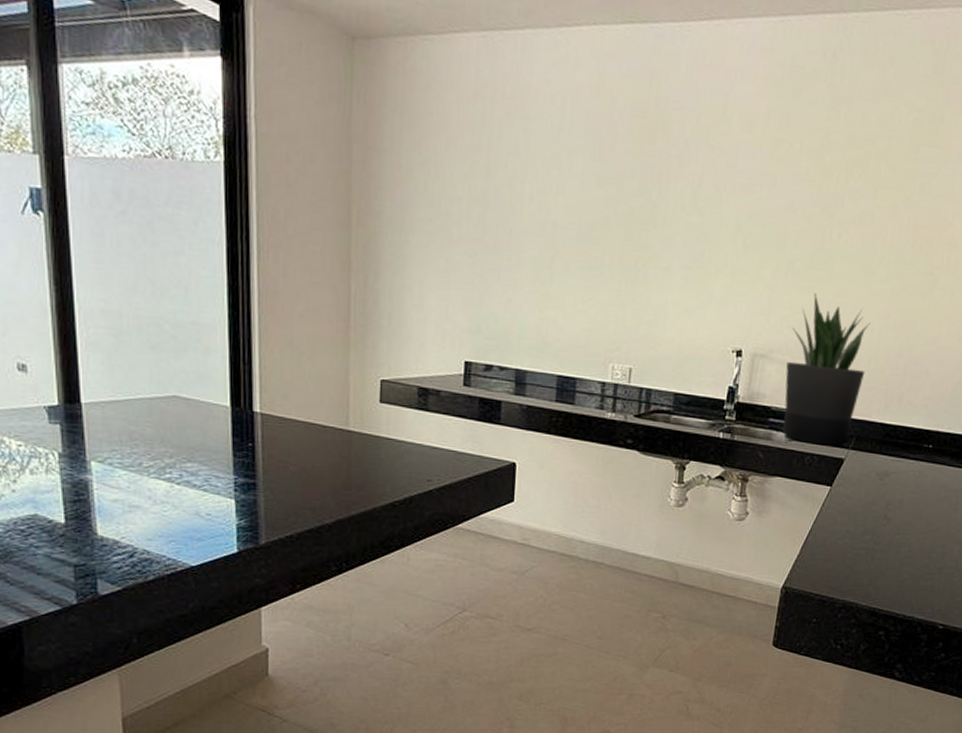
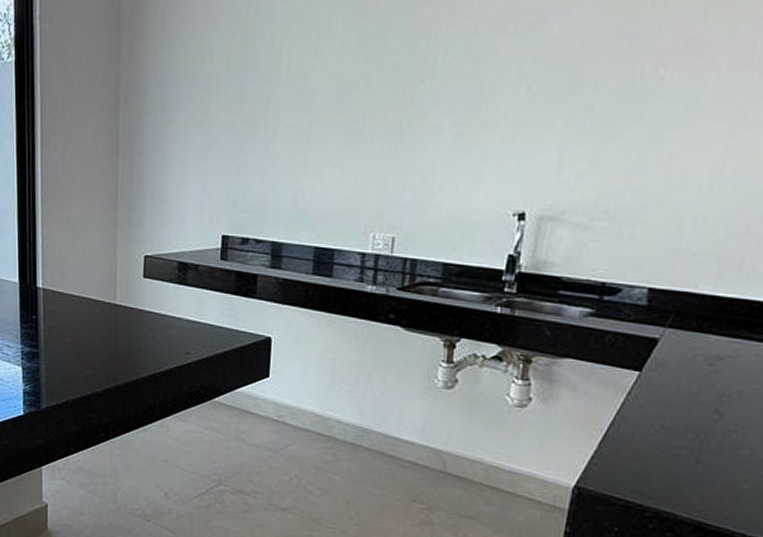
planter: present [782,293,870,446] -> none [575,141,697,324]

